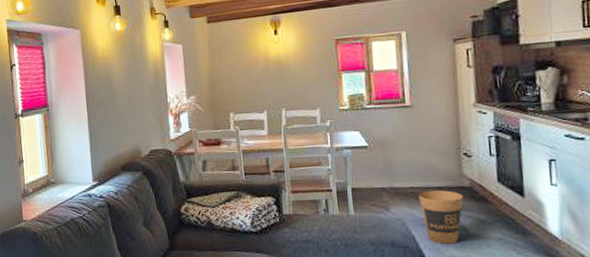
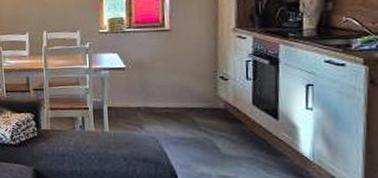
trash can: present [418,189,463,244] -> none [173,110,217,162]

